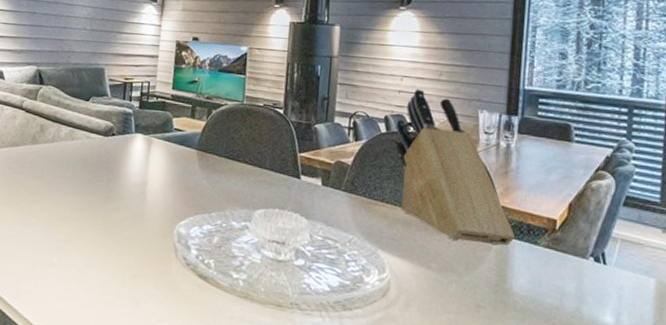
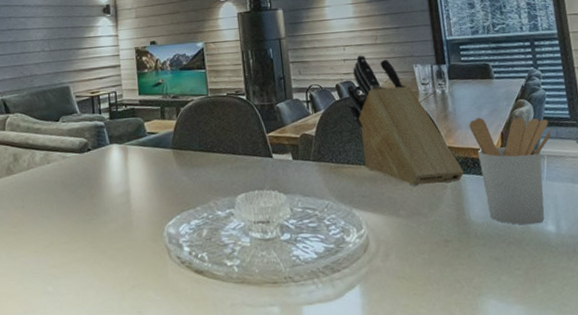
utensil holder: none [531,181,634,312] -> present [468,117,552,225]

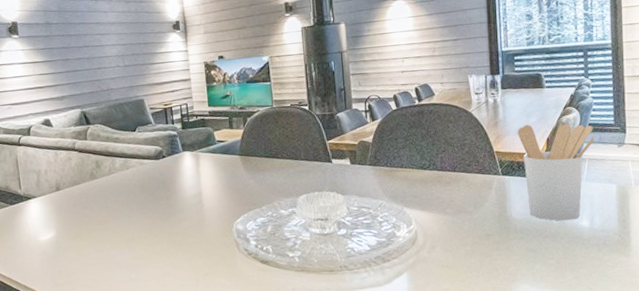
knife block: present [346,55,464,186] -> none [403,66,509,187]

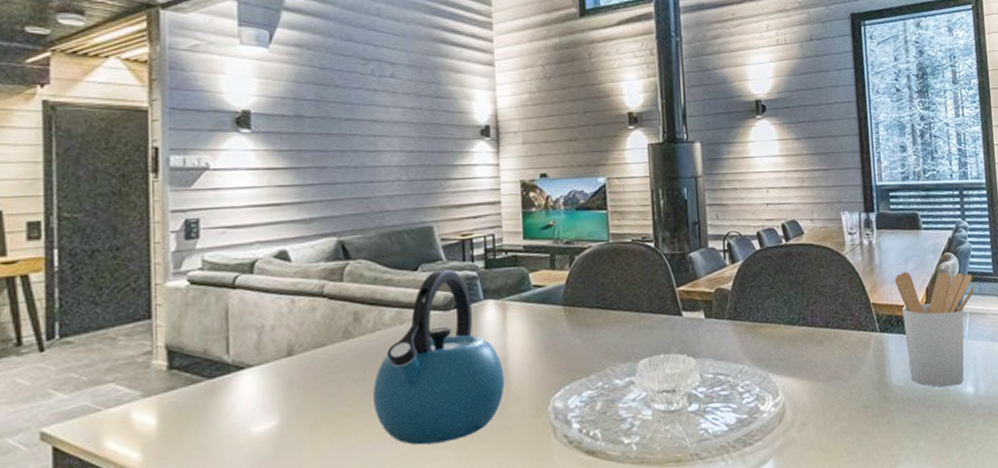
kettle: none [112,129,201,252] -> present [373,269,505,445]

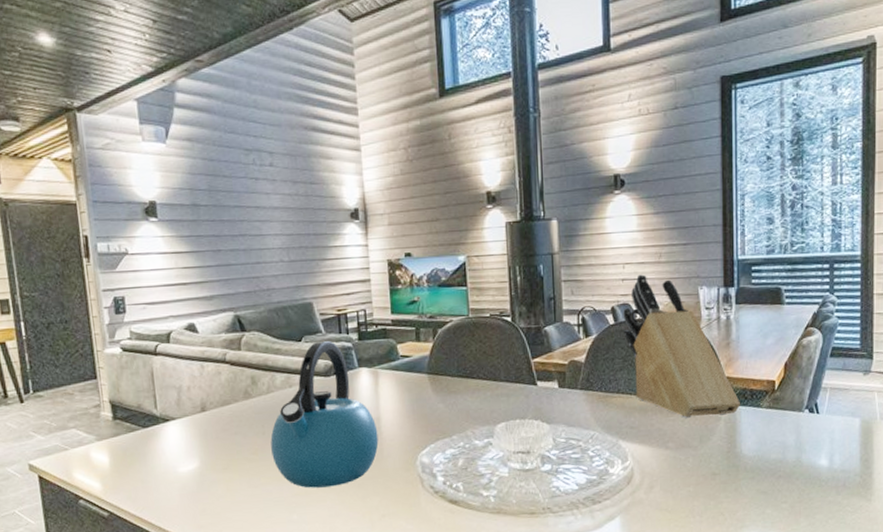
knife block: none [768,199,887,347] -> present [623,274,740,418]
utensil holder: present [894,271,976,387] -> none [751,346,839,459]

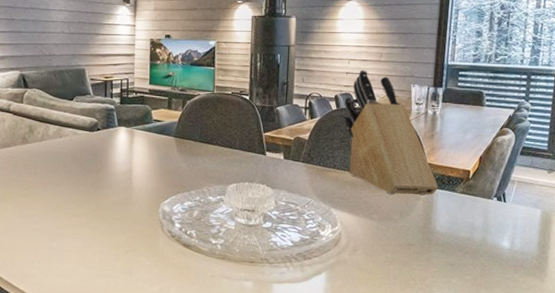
kettle: present [270,340,379,488] -> none [40,101,129,223]

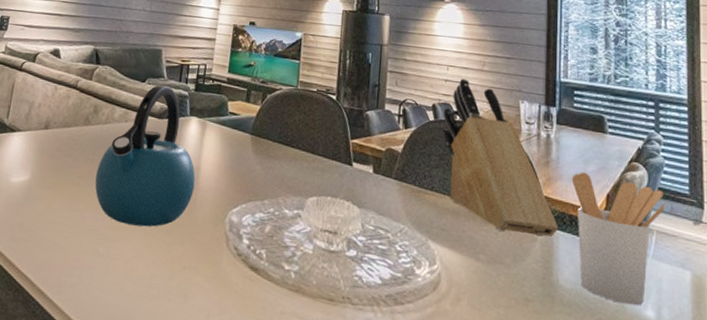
kettle: none [40,101,129,223] -> present [95,84,196,227]
utensil holder: none [451,140,528,239] -> present [571,172,666,306]

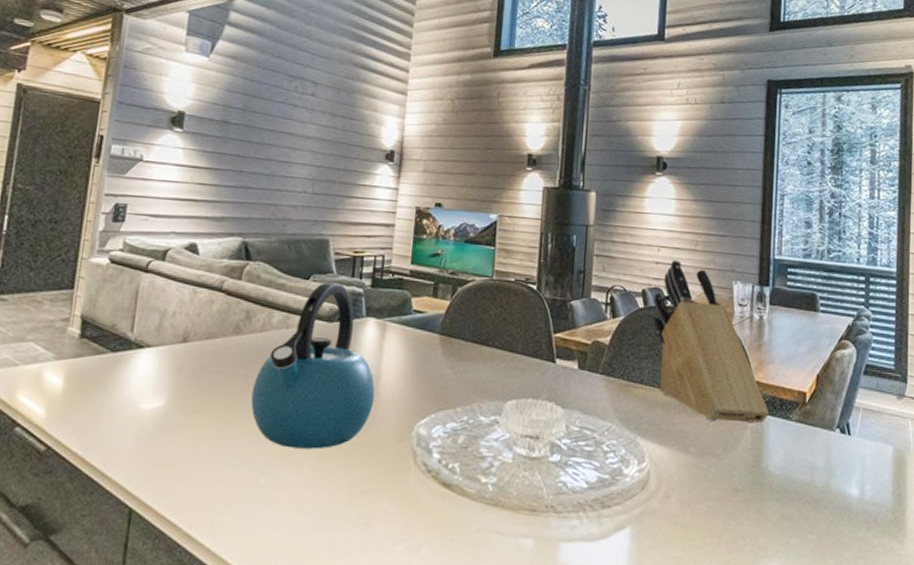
utensil holder: present [571,172,666,306] -> none [783,353,873,485]

